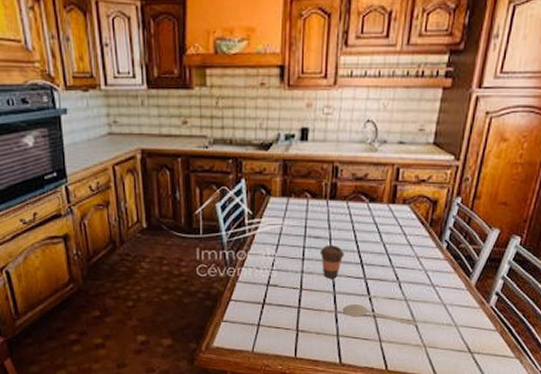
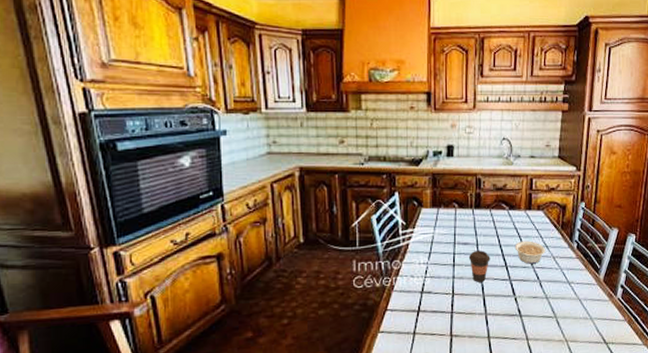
spoon: present [342,303,418,326] -> none [491,304,559,322]
legume: none [372,238,408,263] -> present [514,240,545,264]

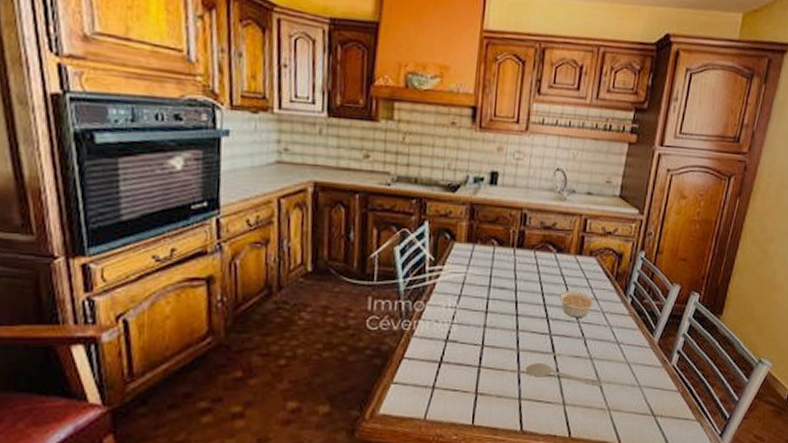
coffee cup: present [468,250,490,282] -> none [504,298,530,334]
spoon: none [491,304,559,322] -> present [525,362,603,387]

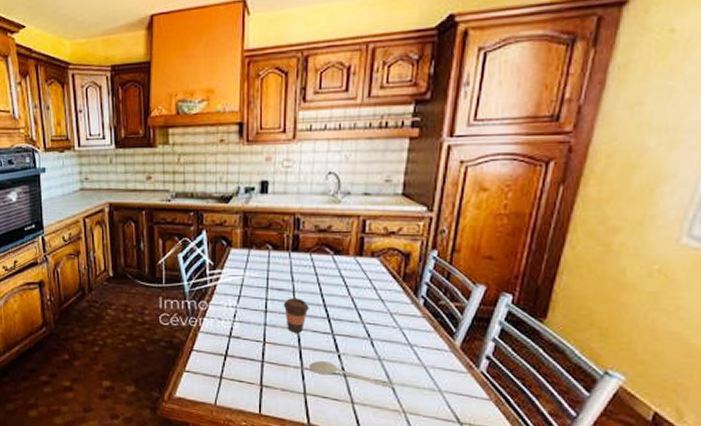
coffee cup: none [504,298,530,334] -> present [283,298,309,333]
legume: present [559,290,594,318] -> none [339,291,380,319]

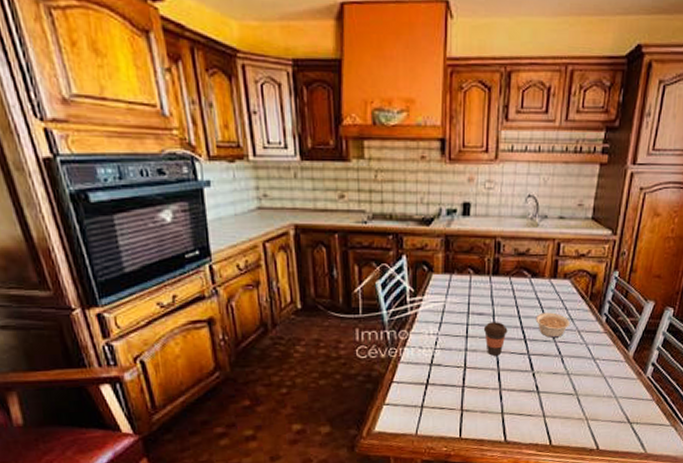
spoon: present [309,360,395,389] -> none [506,379,580,400]
legume: none [339,291,380,319] -> present [535,312,570,338]

